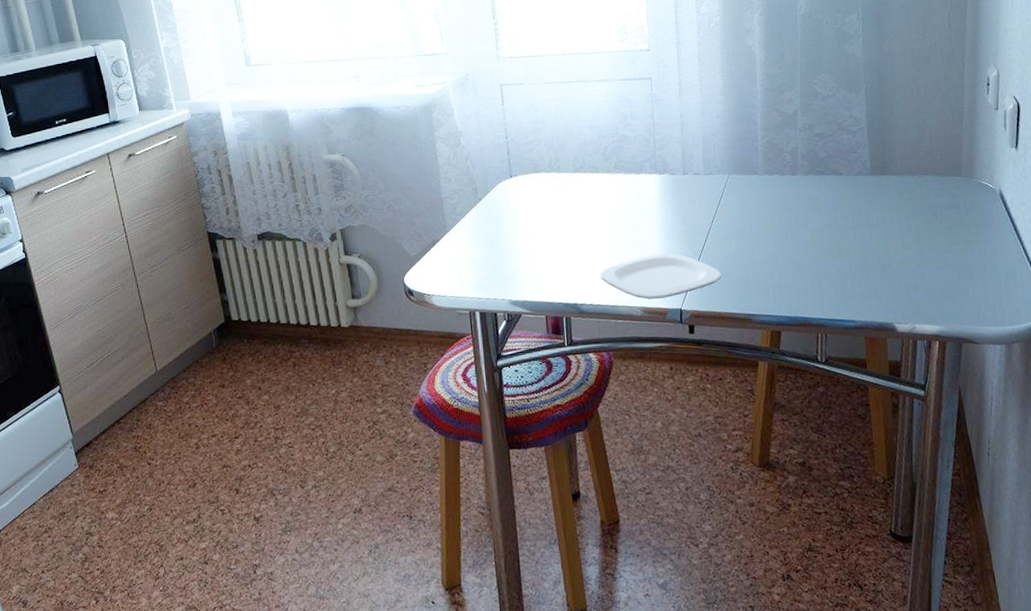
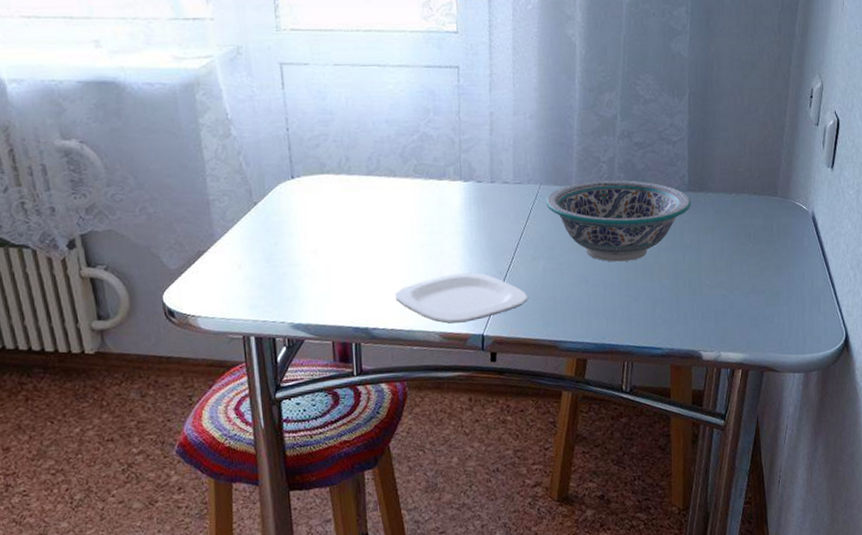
bowl: none [734,167,875,241] -> present [546,180,691,262]

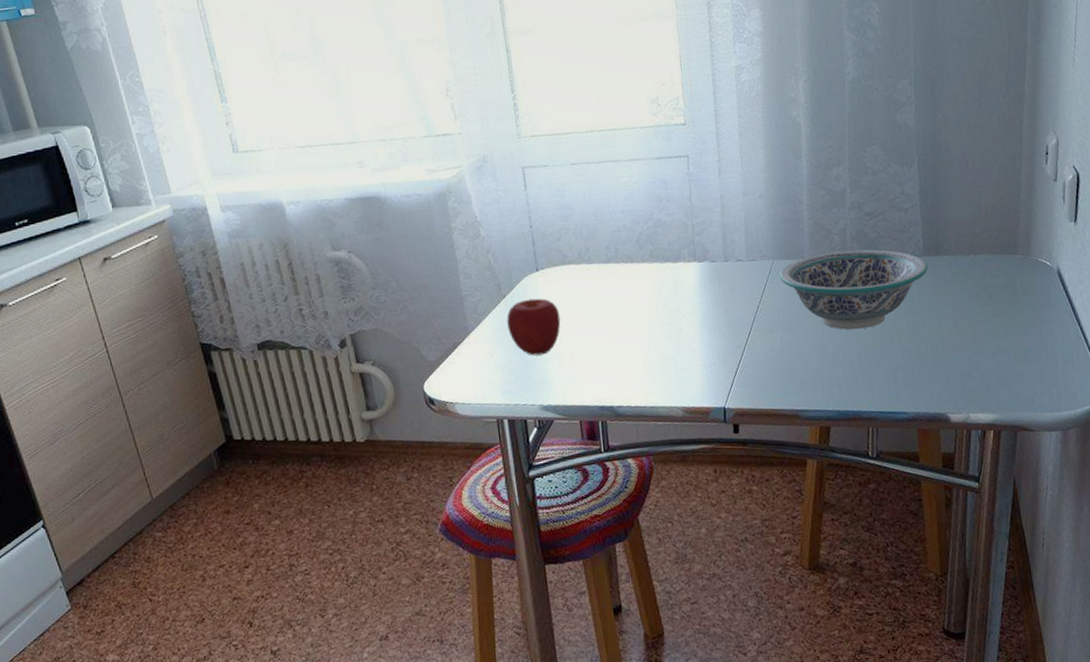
apple: none [257,208,316,270] -> present [506,298,561,356]
plate: present [395,272,529,324] -> none [637,347,768,399]

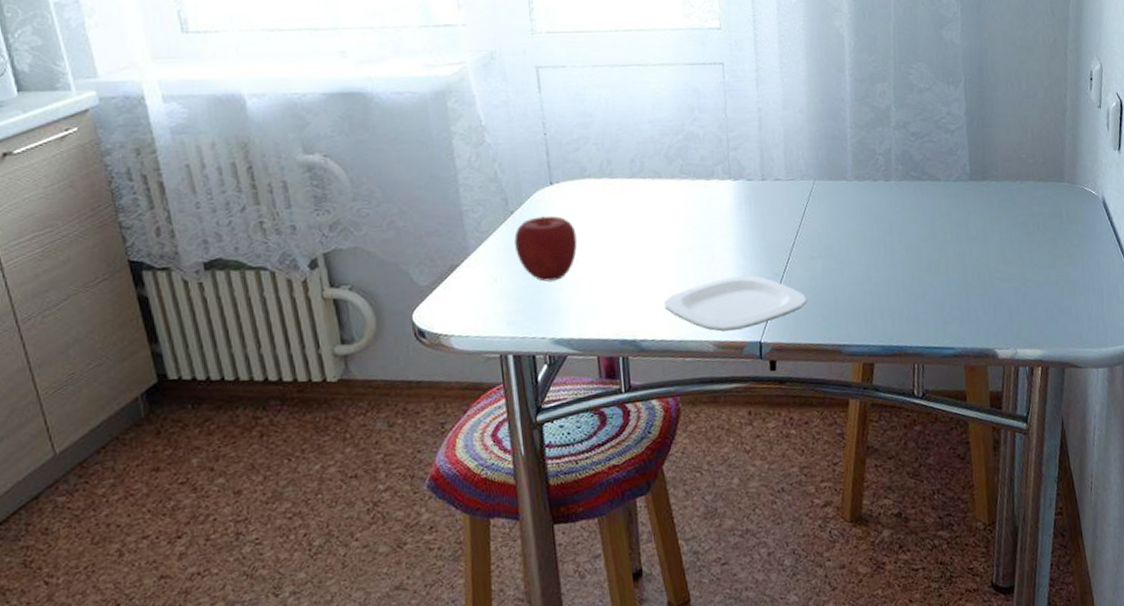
plate: none [637,347,768,399] -> present [664,275,808,332]
bowl: present [779,249,928,330] -> none [821,171,975,258]

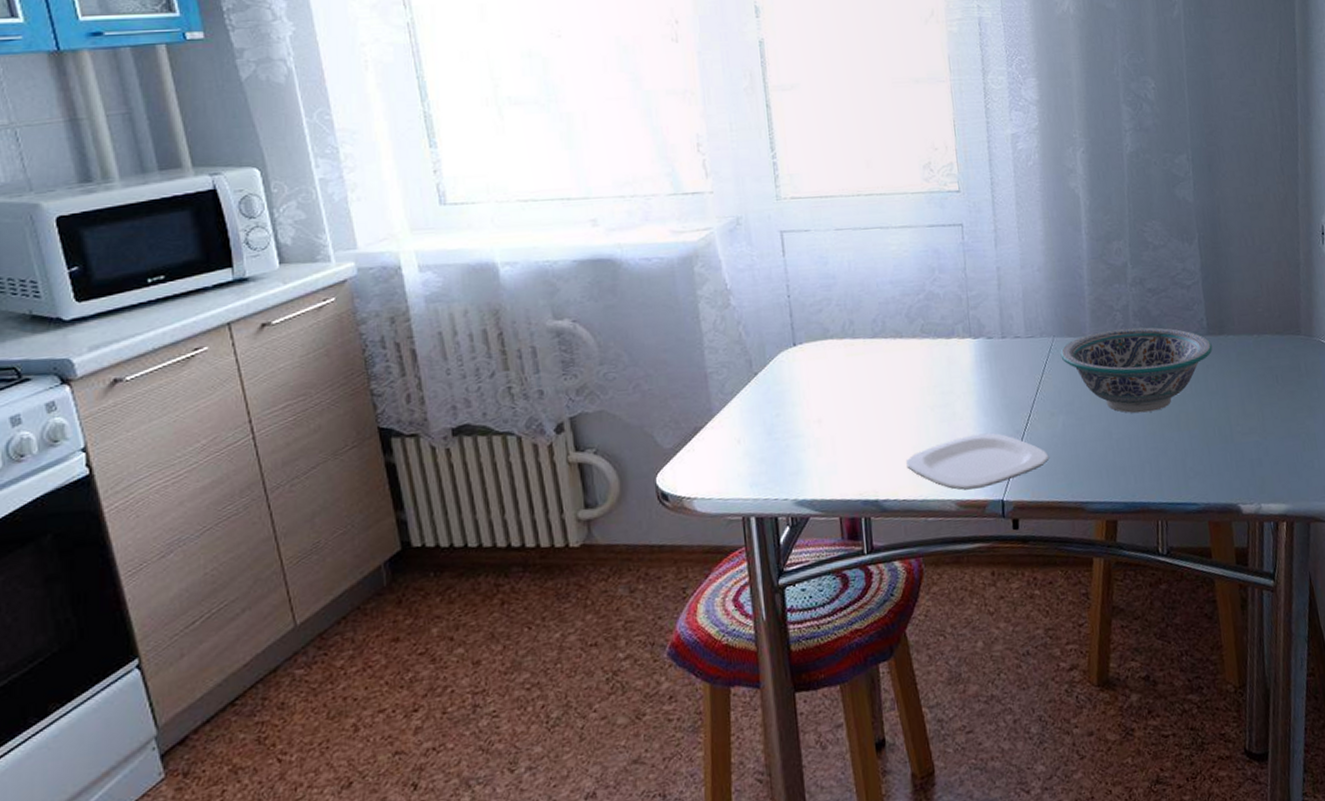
apple: present [514,215,577,282] -> none [758,376,820,443]
bowl: none [821,171,975,258] -> present [1060,327,1213,414]

